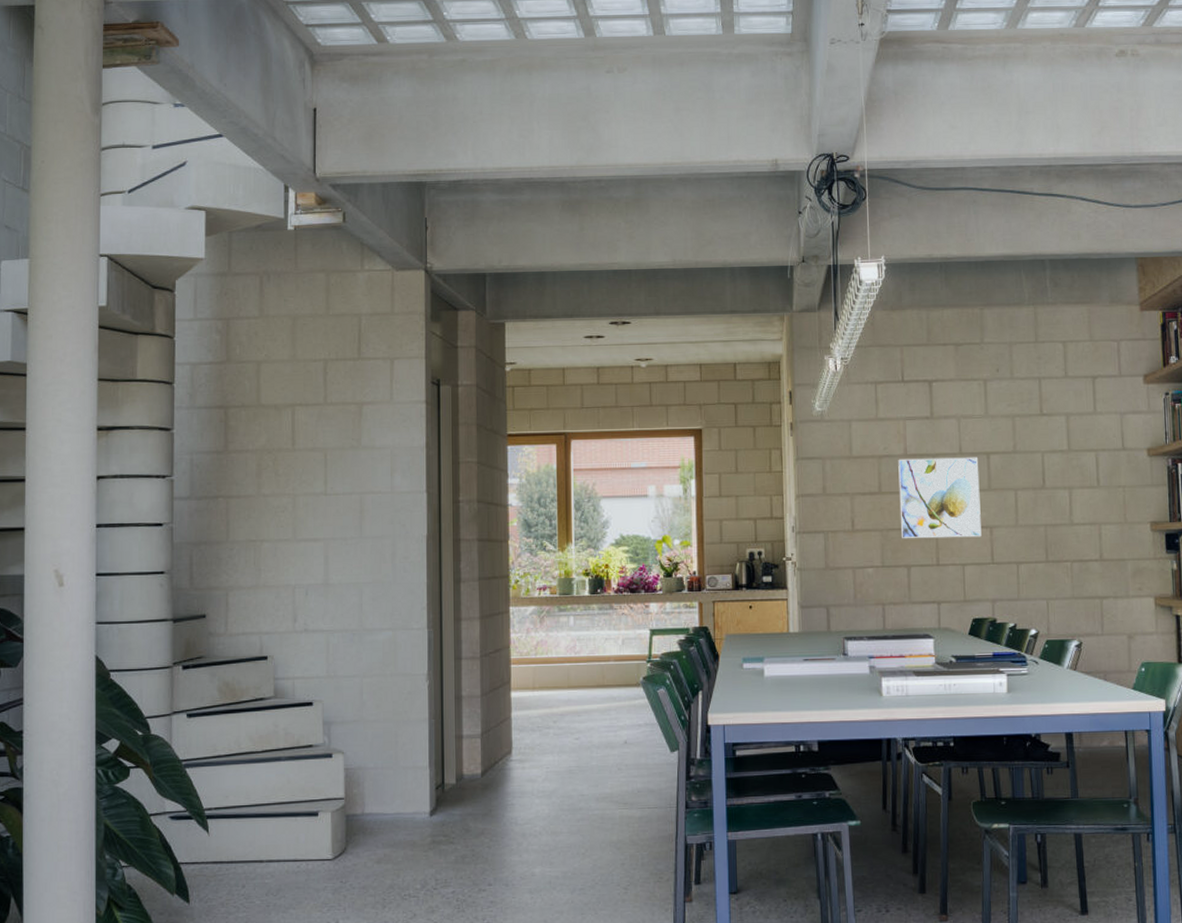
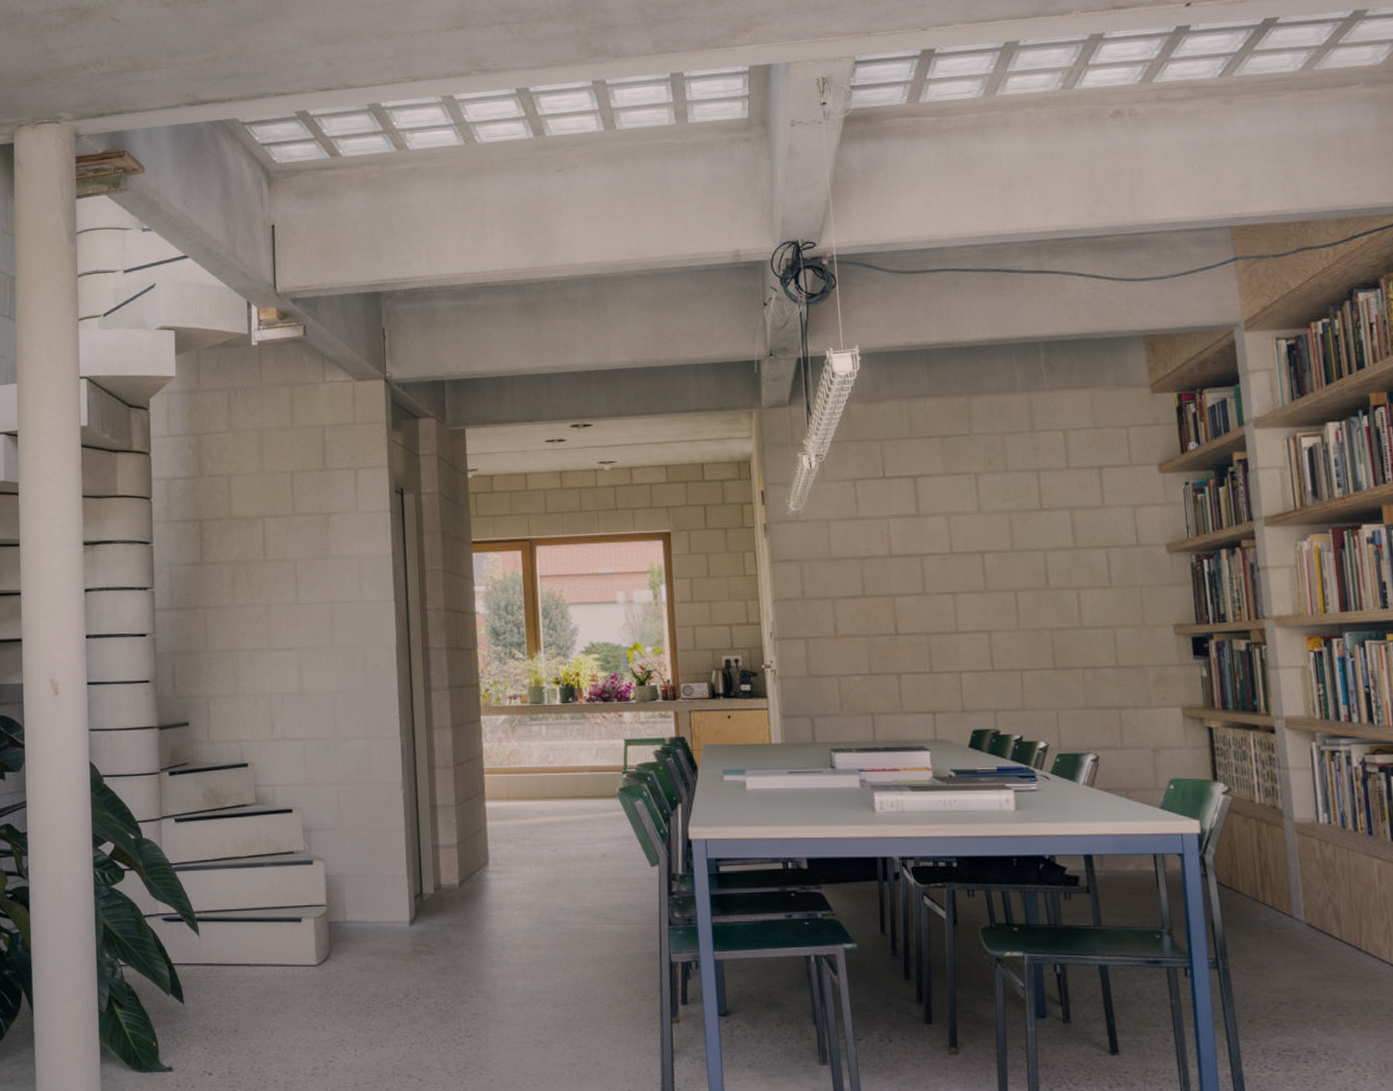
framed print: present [898,457,982,539] -> none [882,556,979,645]

